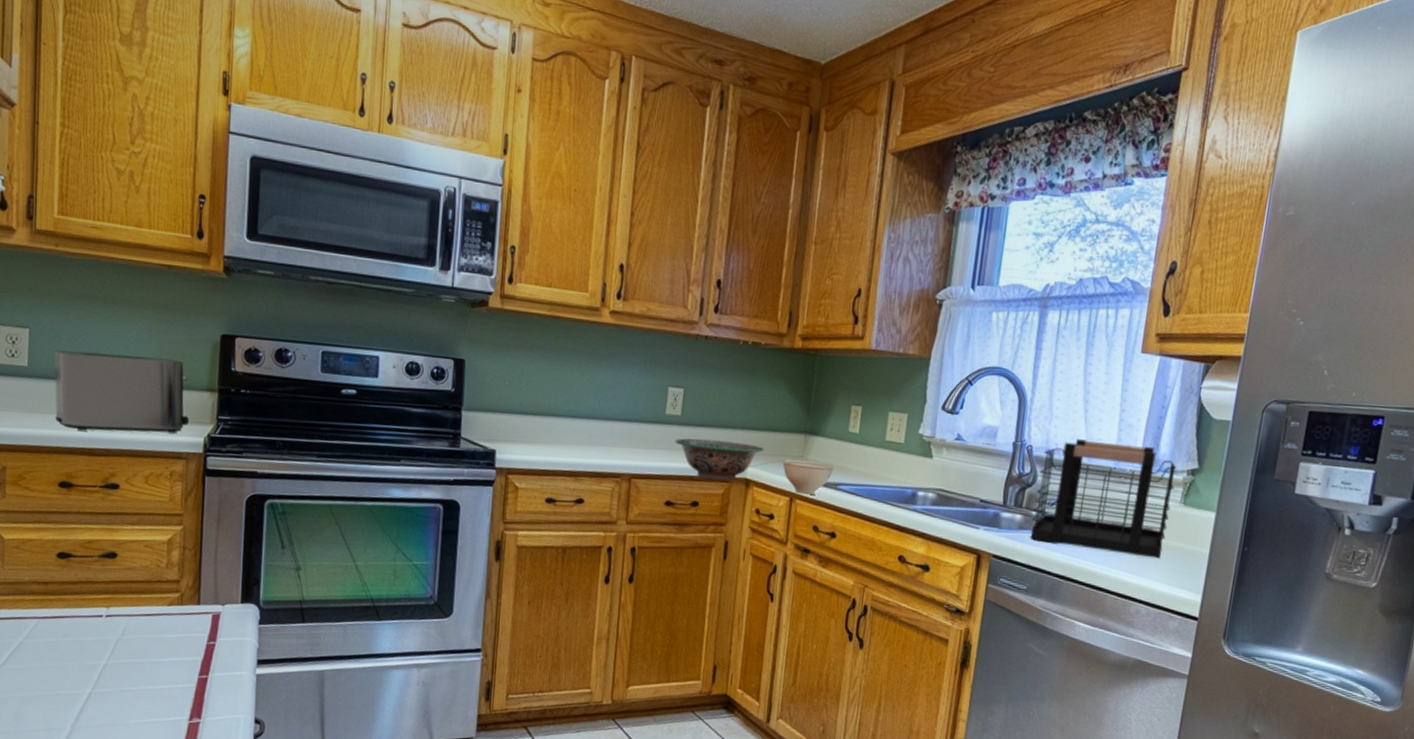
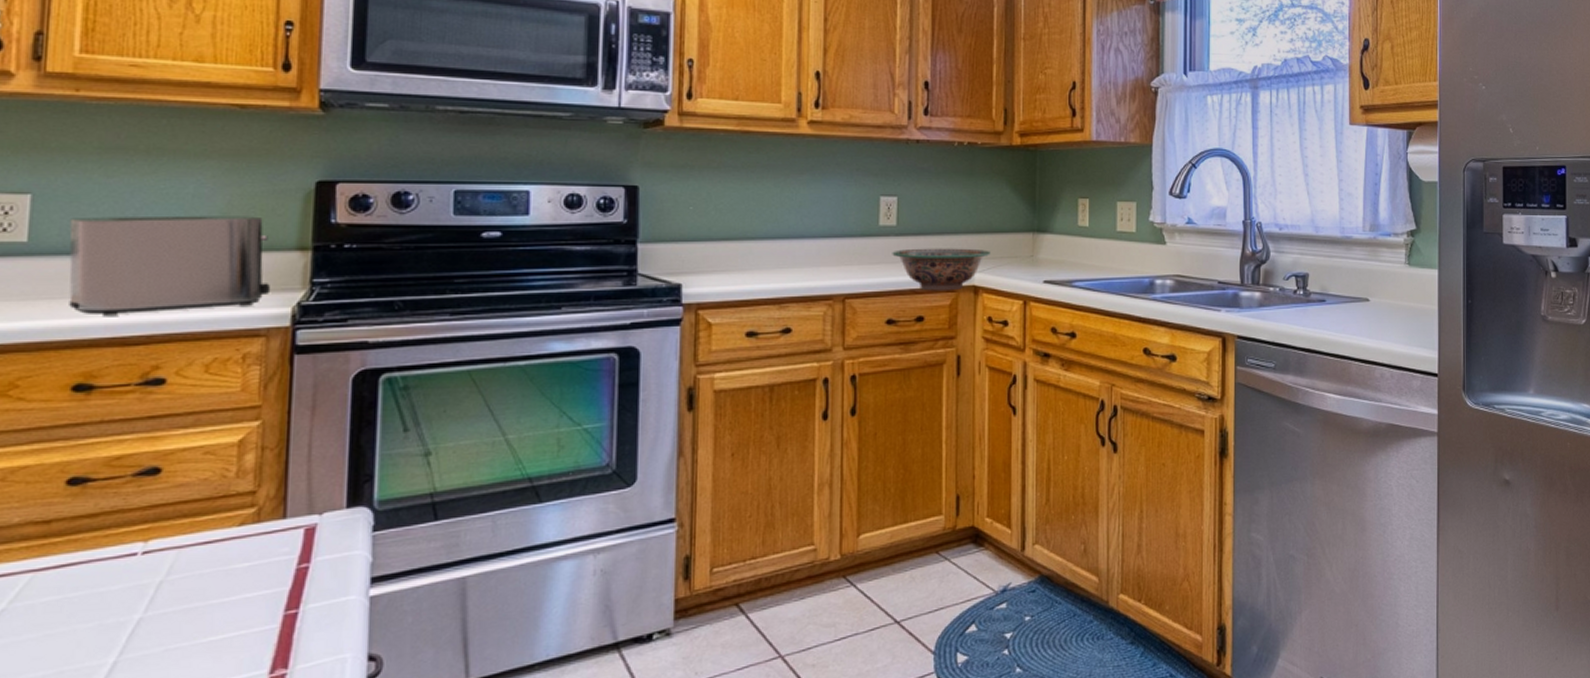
bowl: present [782,459,835,496] -> none [1012,259,1067,296]
dish rack: present [1030,439,1176,558] -> none [1271,212,1398,321]

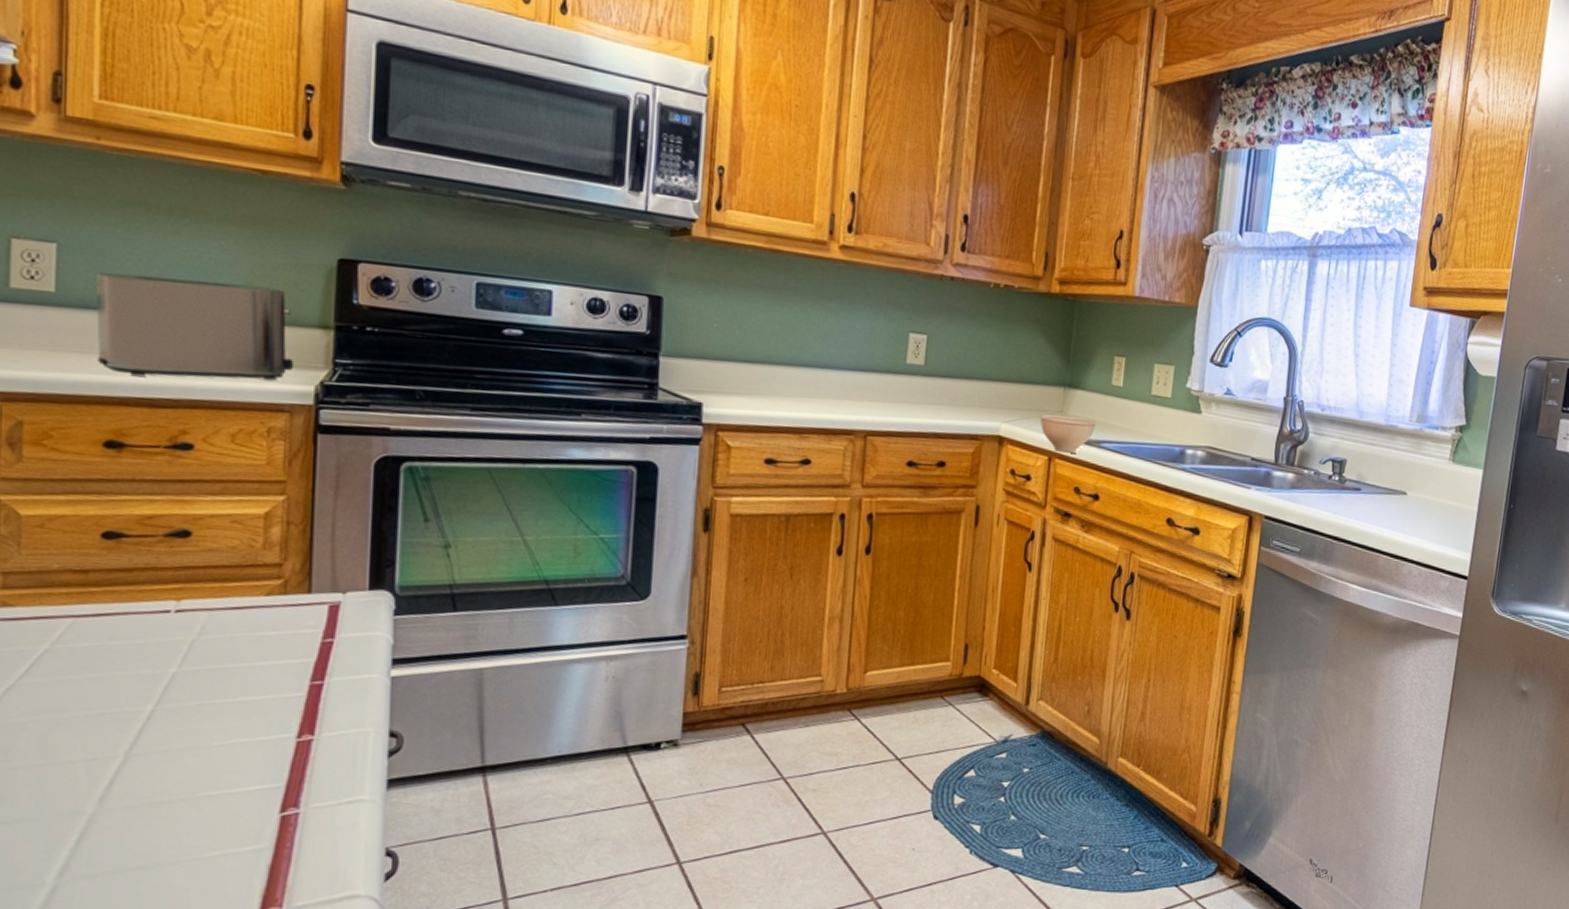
decorative bowl: present [892,248,991,291] -> none [917,390,1019,439]
bowl: none [1012,259,1067,296] -> present [1040,414,1097,454]

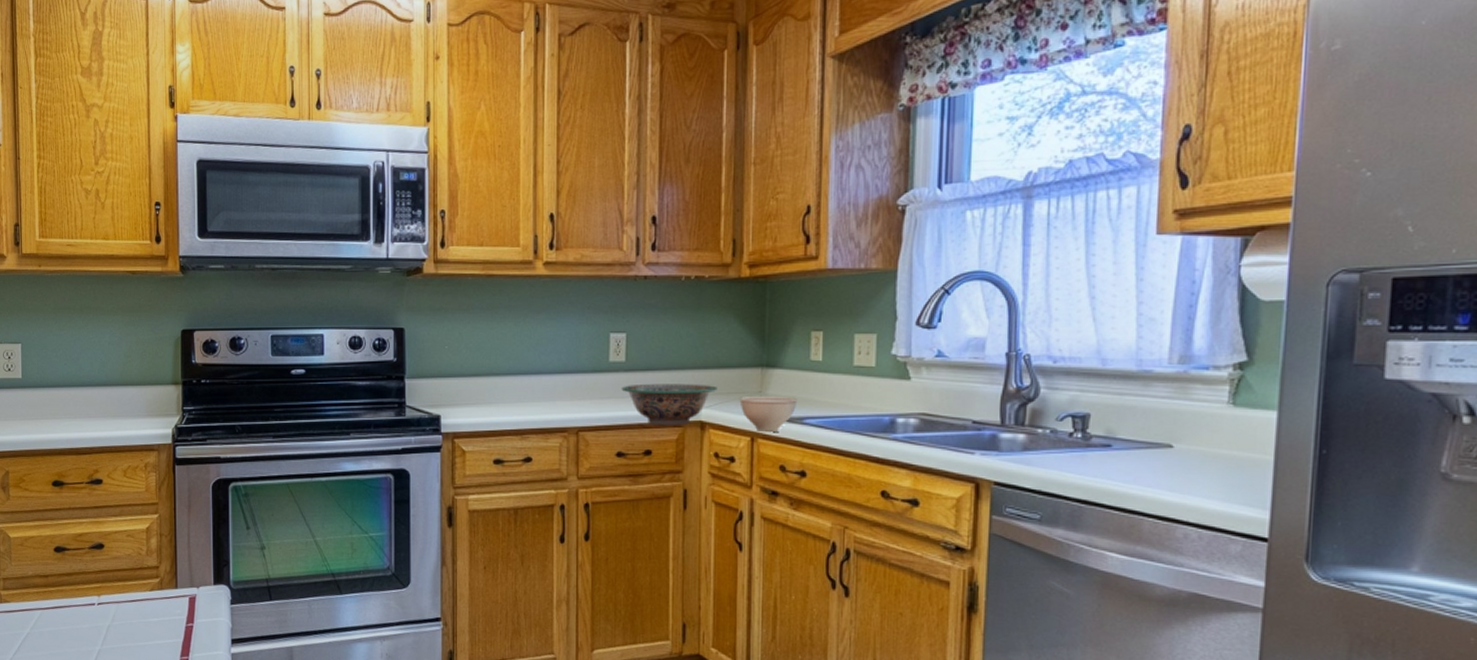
toaster: present [95,272,295,381] -> none [43,358,159,432]
decorative bowl: none [917,390,1019,439] -> present [621,383,718,426]

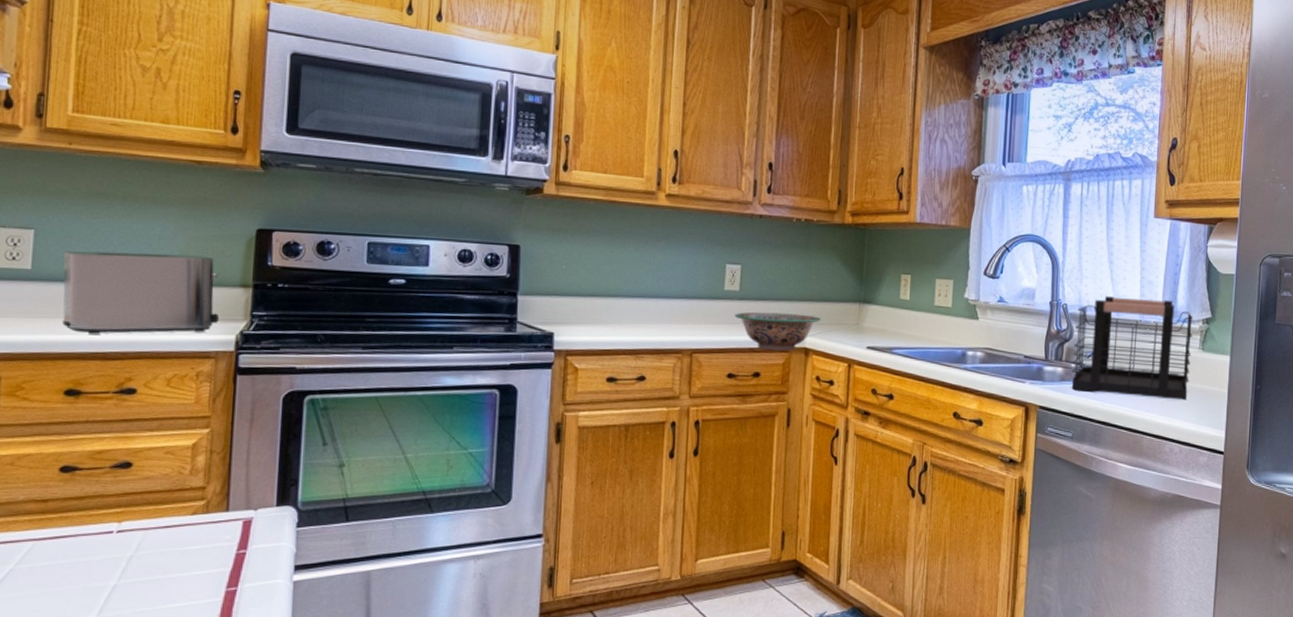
toaster: none [43,358,159,432] -> present [62,250,220,334]
bowl: present [739,395,798,433] -> none [839,327,889,361]
dish rack: none [1038,341,1218,472] -> present [1071,296,1193,400]

